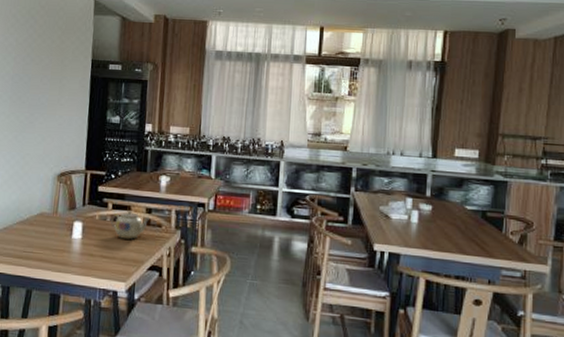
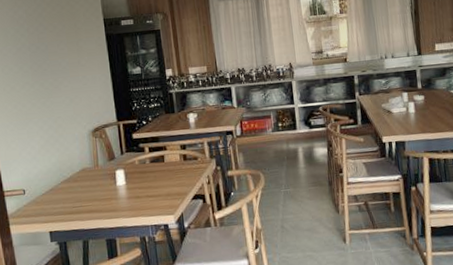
teapot: present [111,211,151,241] -> none [150,150,186,178]

